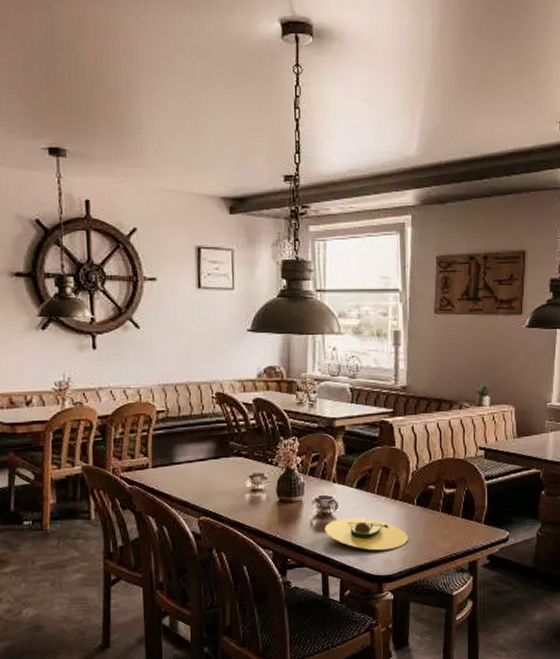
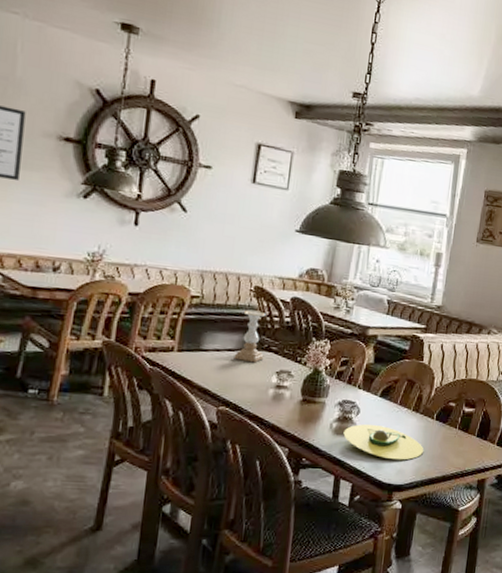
candle holder: none [206,417,235,470] -> present [234,310,266,363]

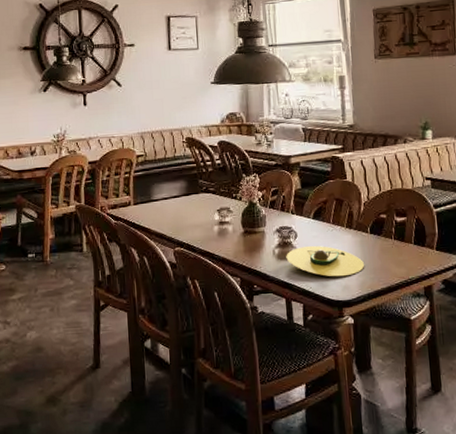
candle holder: present [234,310,266,363] -> none [179,158,205,205]

